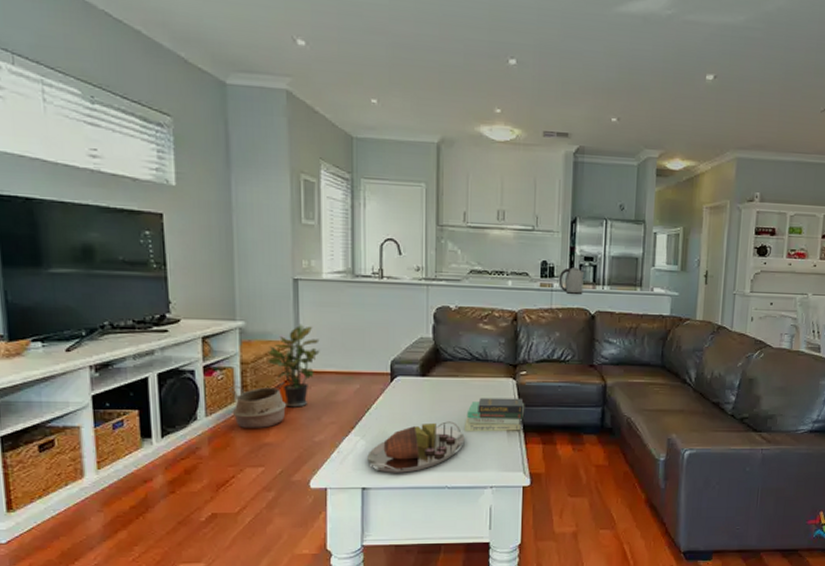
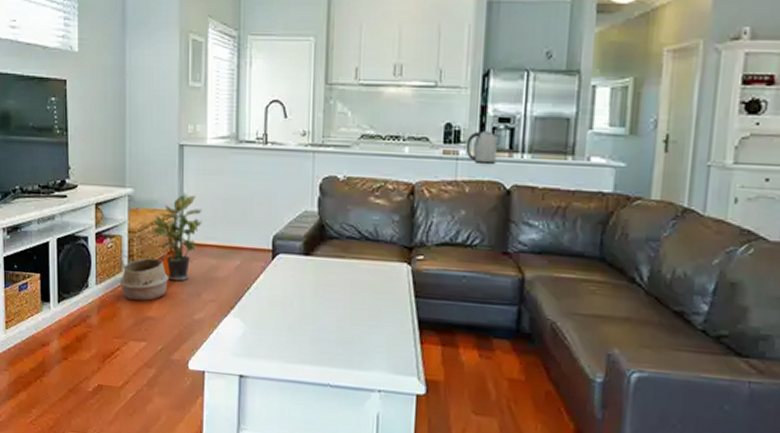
serving tray: present [367,421,465,473] -> none [246,308,350,364]
books: present [465,397,525,432] -> none [351,284,422,327]

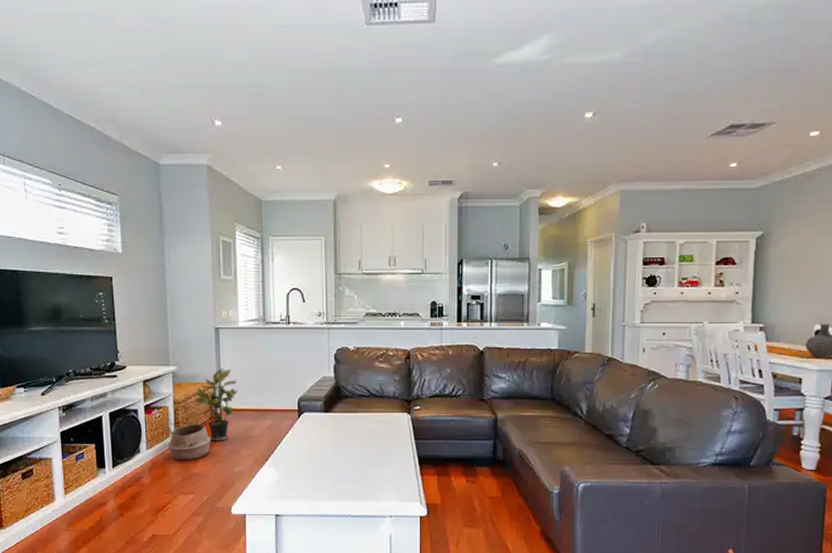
kettle: present [465,131,498,165] -> none [447,306,471,333]

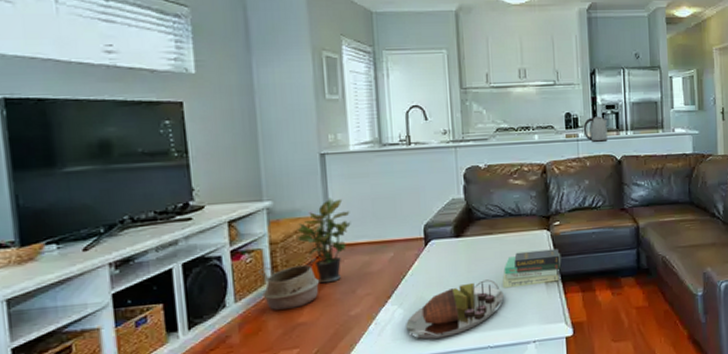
serving tray: none [279,454,365,502] -> present [406,279,504,340]
books: none [365,431,420,464] -> present [503,248,562,288]
kettle: none [447,306,471,333] -> present [583,116,608,143]

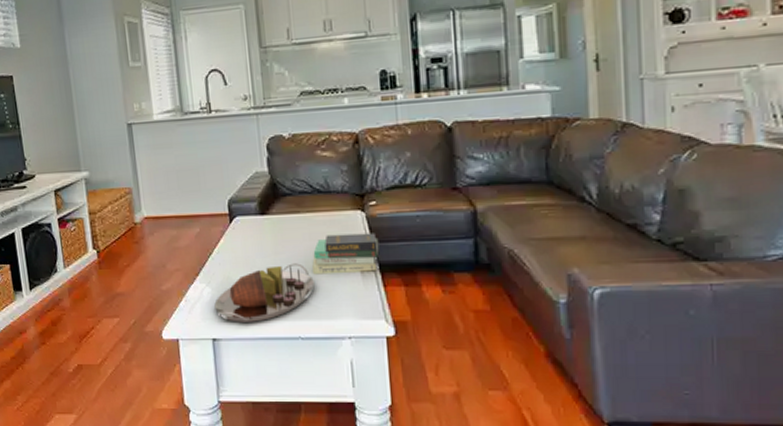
woven basket: present [257,258,320,310] -> none [80,230,134,278]
potted plant: present [297,198,351,284] -> none [111,169,159,256]
kettle: present [583,116,608,143] -> none [402,72,434,107]

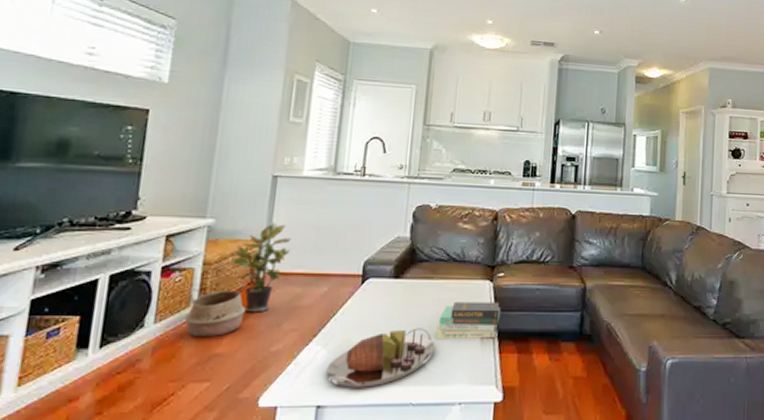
woven basket: none [80,230,134,278] -> present [184,284,248,336]
potted plant: none [111,169,159,256] -> present [232,222,292,313]

